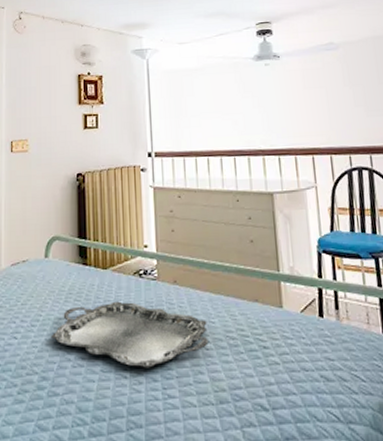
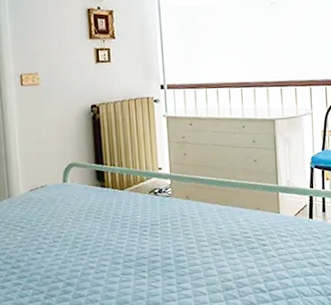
serving tray: present [51,301,209,368] -> none [73,216,217,269]

